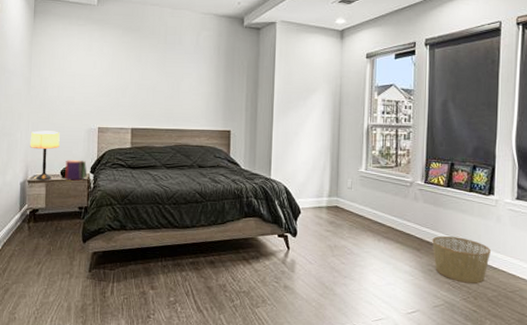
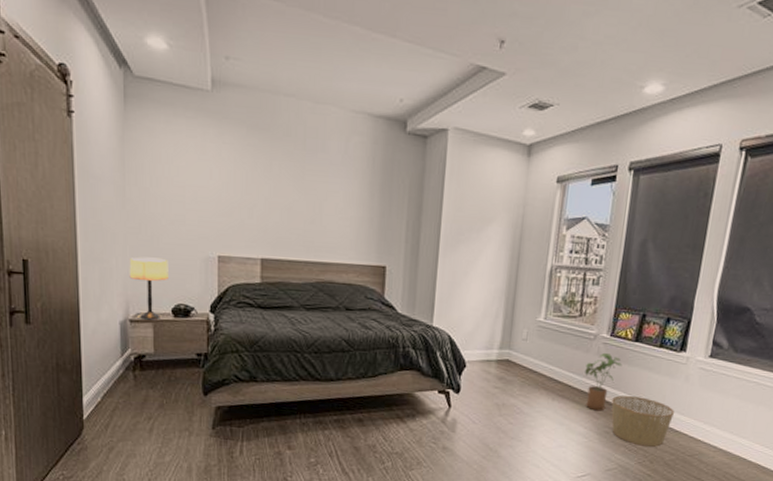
books: present [65,160,87,181] -> none [177,295,206,322]
house plant: none [405,197,438,251] -> present [585,352,623,411]

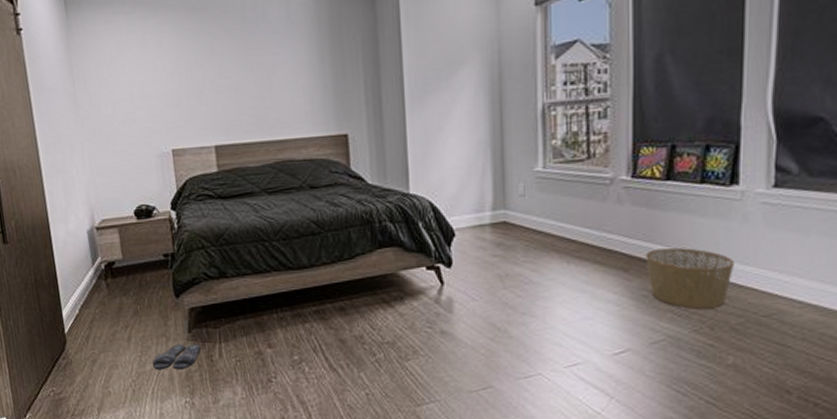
table lamp: present [129,256,169,320] -> none [88,160,127,225]
slippers: none [173,439,222,463] -> present [153,344,201,370]
house plant: present [585,352,623,411] -> none [605,198,653,271]

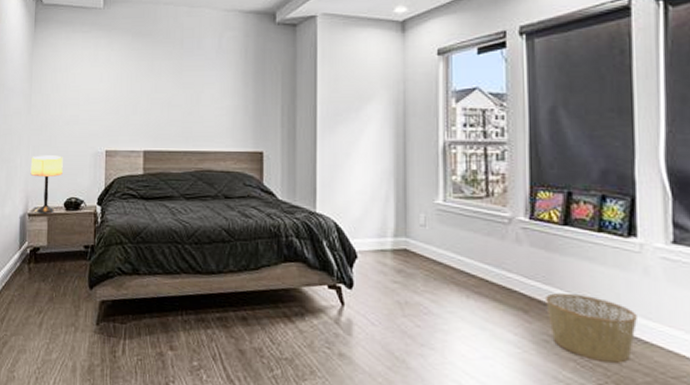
table lamp: none [88,160,127,225] -> present [30,155,63,214]
slippers: present [153,344,201,370] -> none [59,336,106,362]

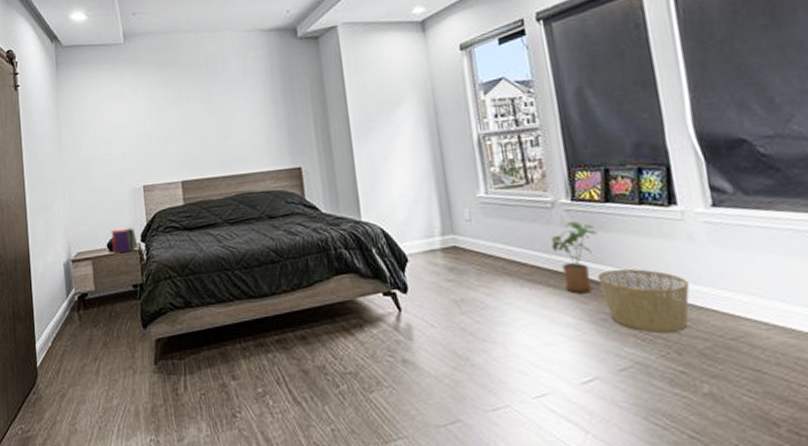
table lamp: present [30,155,63,214] -> none [68,197,102,258]
books: none [69,189,94,214] -> present [111,228,138,254]
house plant: none [503,239,552,313] -> present [551,220,598,294]

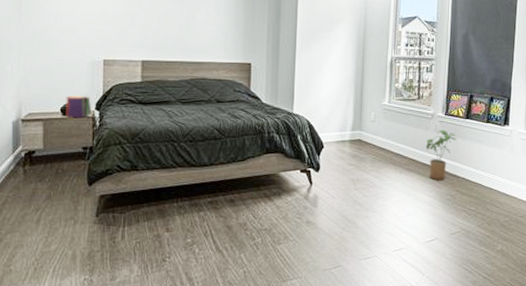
basket: present [597,269,690,333] -> none [451,166,505,210]

